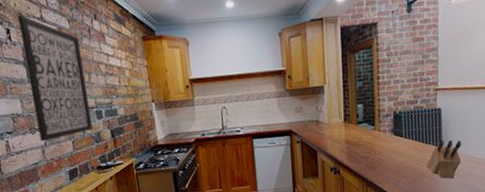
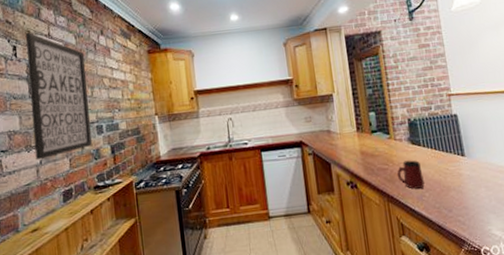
mug: none [377,149,402,176] -> present [396,160,425,189]
knife block: present [427,139,461,179] -> none [451,147,488,191]

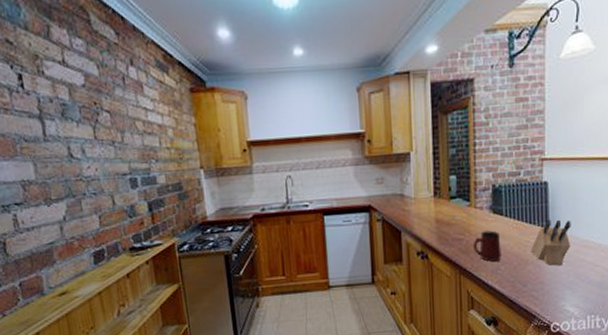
wall art: present [25,33,92,160] -> none [32,57,125,216]
knife block: none [451,147,488,191] -> present [531,219,571,266]

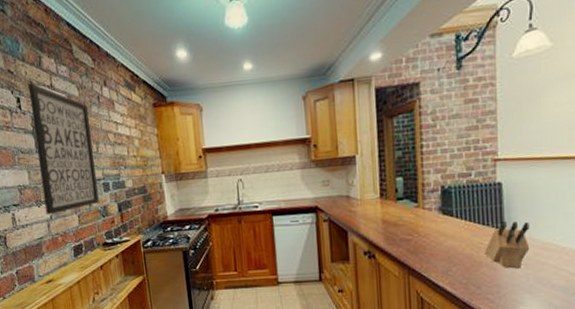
wall art: none [32,57,125,216] -> present [27,83,99,215]
mug: present [472,230,501,262] -> none [421,231,452,263]

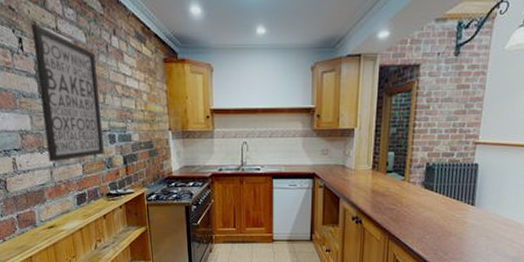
knife block: present [485,220,530,269] -> none [455,197,496,240]

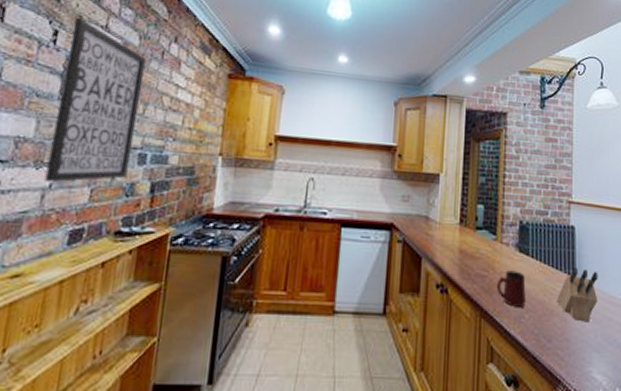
mug: none [402,203,429,231] -> present [496,270,526,307]
knife block: none [455,197,496,240] -> present [557,266,598,323]

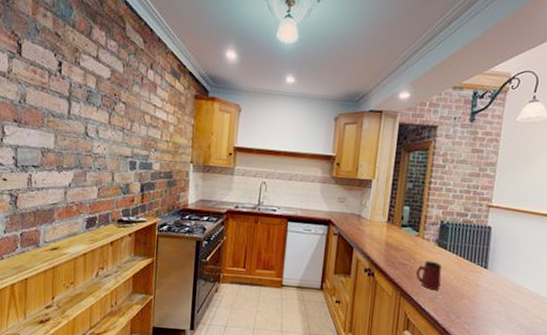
wall art: present [44,18,147,183] -> none [65,51,130,183]
knife block: present [557,266,598,323] -> none [468,260,509,305]

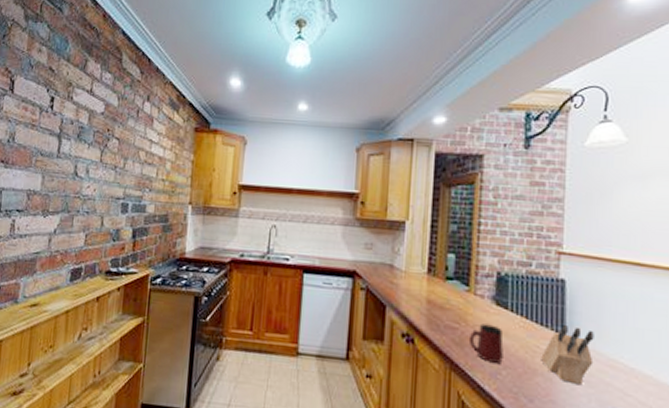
knife block: none [468,260,509,305] -> present [541,324,594,386]

